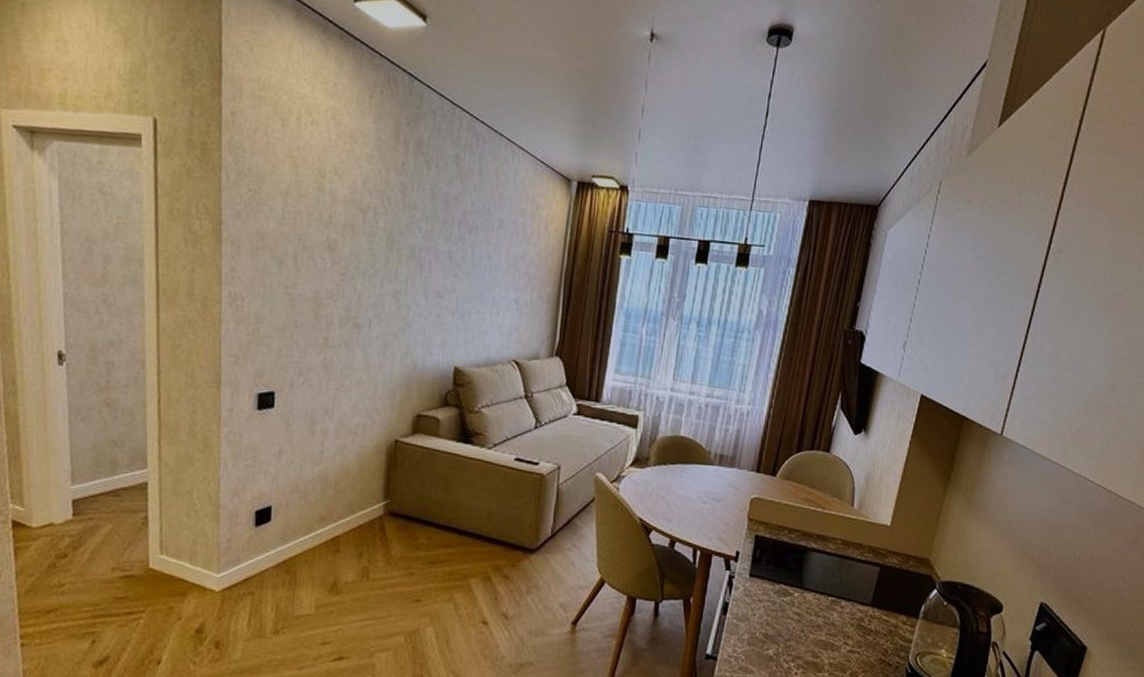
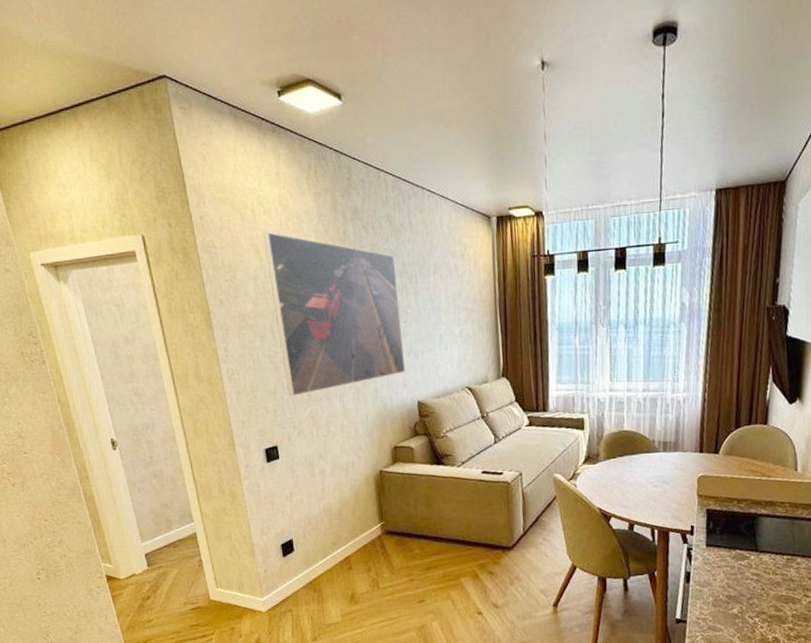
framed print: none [300,145,456,338] -> present [262,232,405,396]

